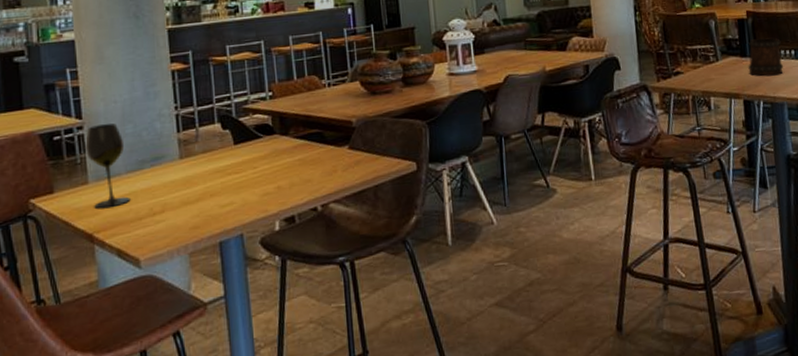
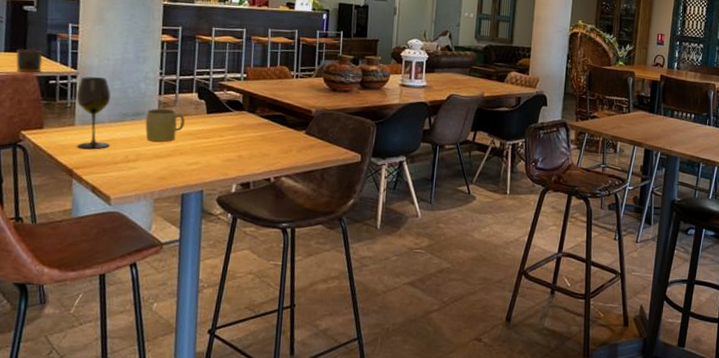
mug: none [12,104,43,133] -> present [15,48,43,73]
mug: none [166,146,211,187] -> present [145,108,185,142]
beer mug: present [748,37,784,77] -> none [653,99,685,133]

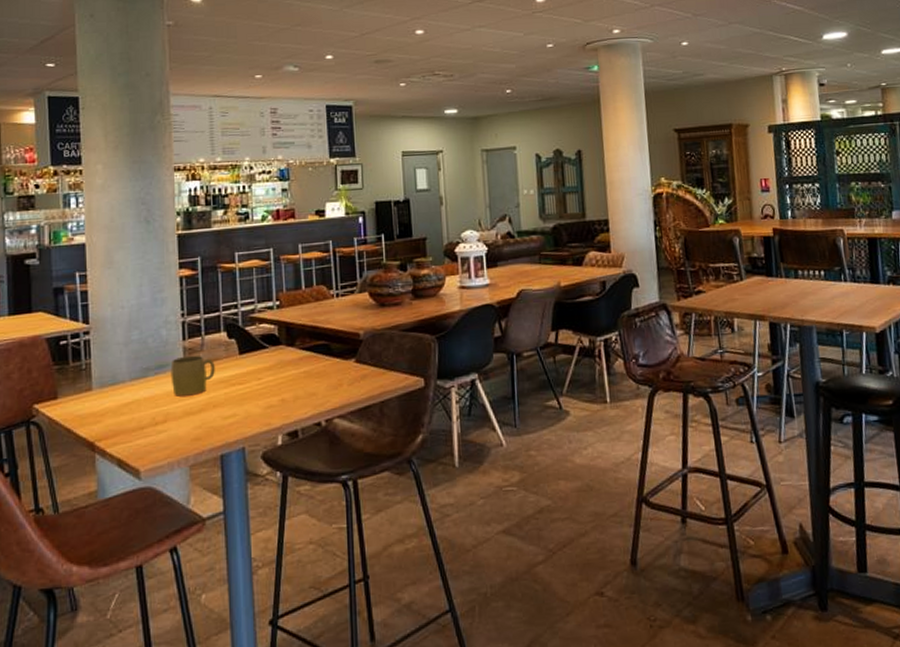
mug: present [15,48,43,73] -> none [20,308,50,336]
wineglass: present [75,77,111,149] -> none [89,329,133,416]

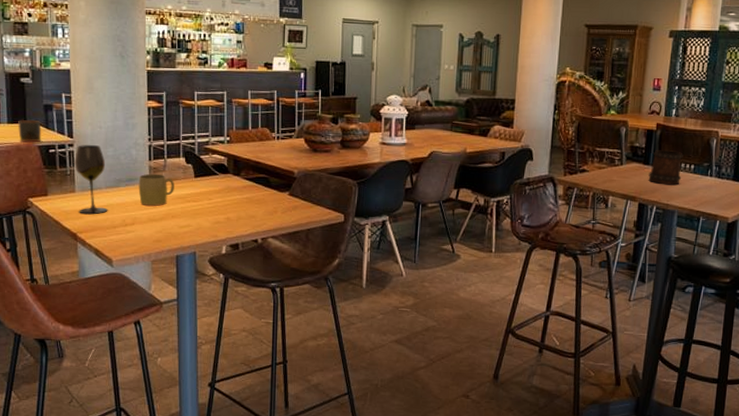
mug: none [20,308,50,336] -> present [17,119,42,143]
wineglass: none [89,329,133,416] -> present [73,145,108,214]
beer mug: none [774,256,813,298] -> present [648,149,683,186]

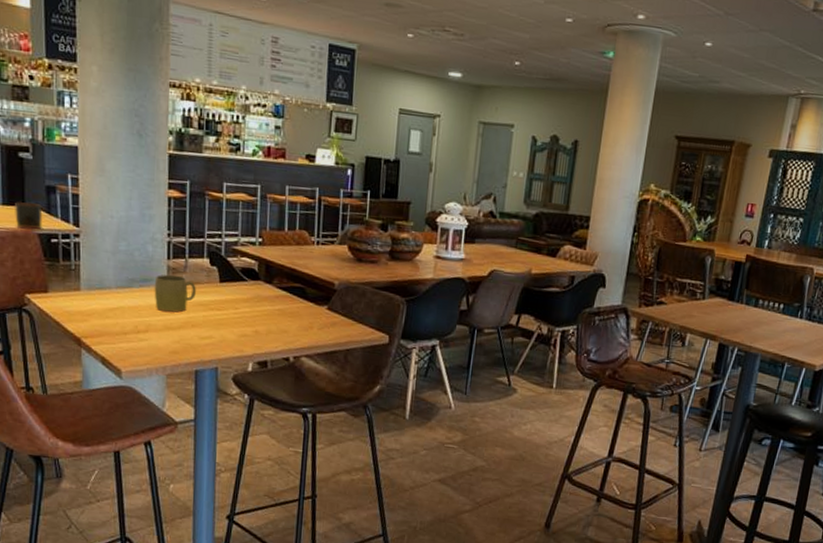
wineglass: present [73,145,108,214] -> none [79,236,118,317]
beer mug: present [648,149,683,186] -> none [732,285,773,326]

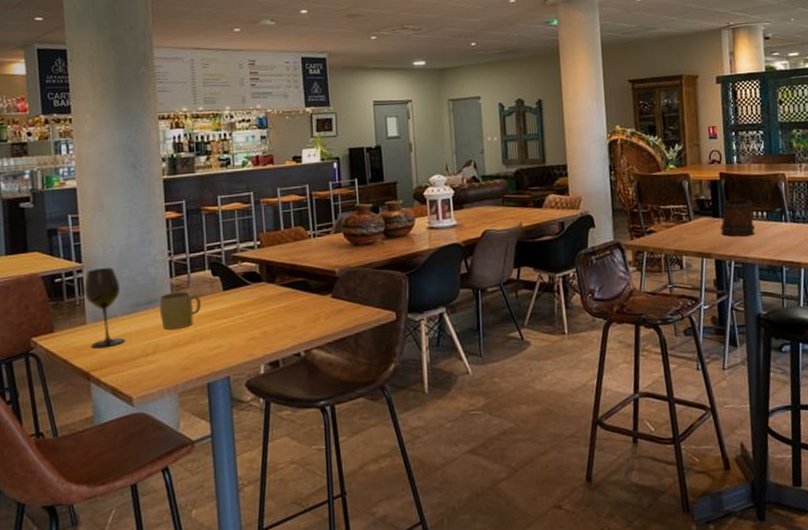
mug: present [14,201,43,230] -> none [17,248,46,275]
wineglass: none [79,236,118,317] -> present [83,268,125,348]
beer mug: none [732,285,773,326] -> present [720,198,756,237]

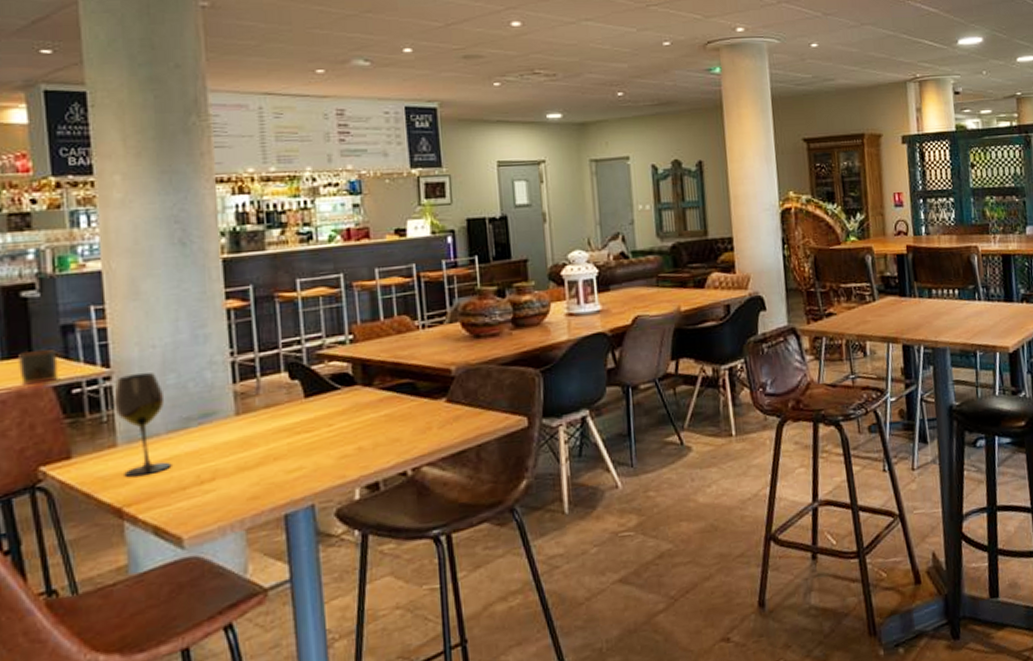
mug: none [17,248,46,275] -> present [17,349,59,385]
mug: present [159,291,201,330] -> none [218,400,275,450]
beer mug: present [720,198,756,237] -> none [908,275,947,319]

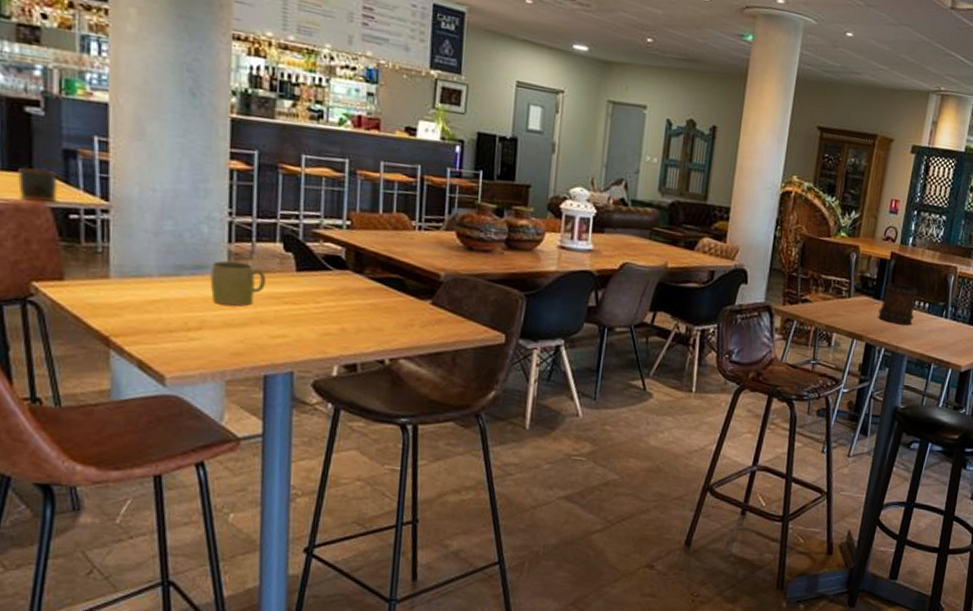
wineglass: present [112,373,172,477] -> none [108,212,161,312]
mug: none [218,400,275,450] -> present [210,260,266,307]
beer mug: none [908,275,947,319] -> present [878,283,918,326]

